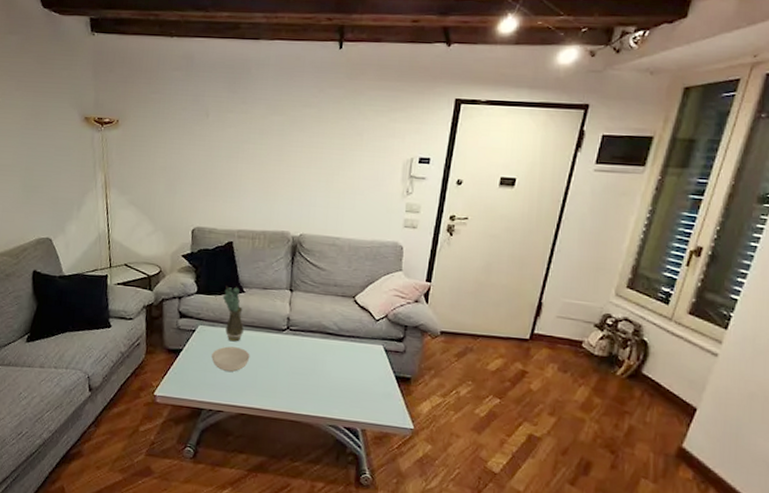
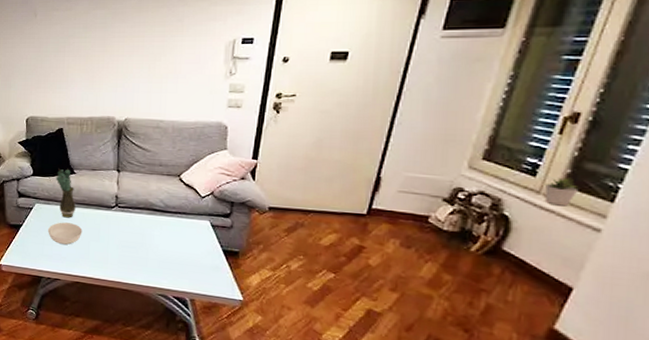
potted plant: none [675,305,701,333] -> present [544,177,579,207]

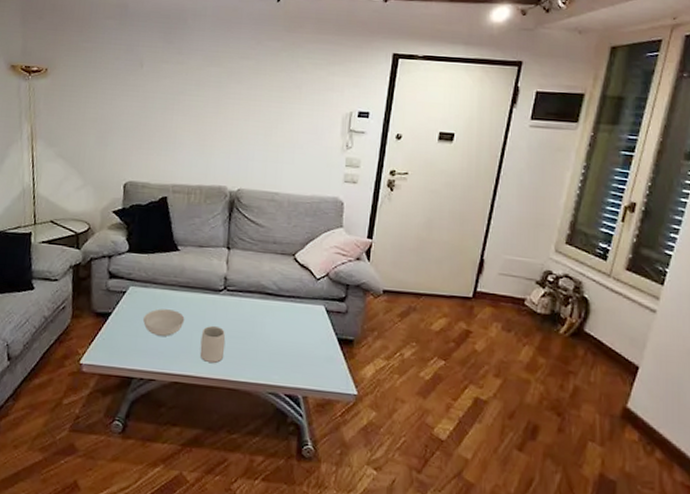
vase: present [55,168,76,218] -> none [155,243,178,304]
mug: none [96,236,119,268] -> present [200,325,226,363]
potted plant: present [544,177,579,207] -> none [614,261,639,289]

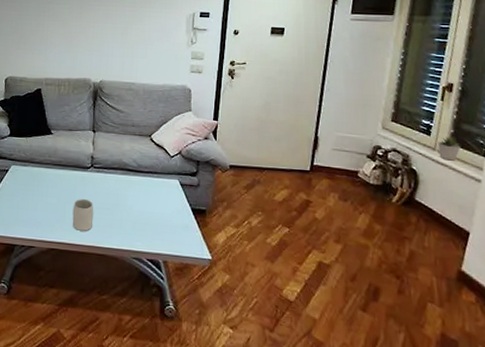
bowl: present [142,309,185,336] -> none [23,184,59,208]
potted plant: none [614,261,639,289] -> present [438,136,461,161]

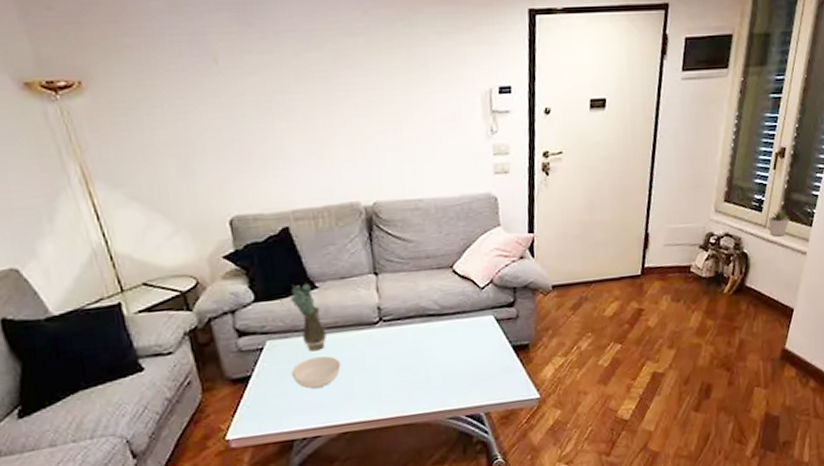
bowl: none [23,184,59,208] -> present [290,356,341,389]
vase: none [32,128,52,180] -> present [290,283,327,352]
mug: present [72,198,94,231] -> none [363,362,394,403]

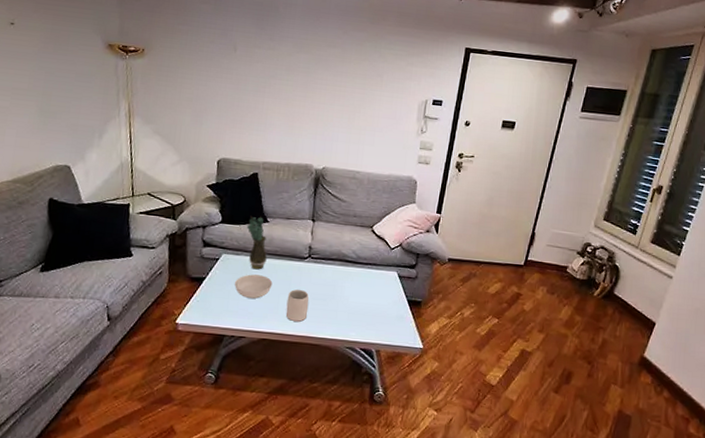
mug: none [363,362,394,403] -> present [286,289,309,322]
potted plant: present [769,209,790,237] -> none [640,236,661,259]

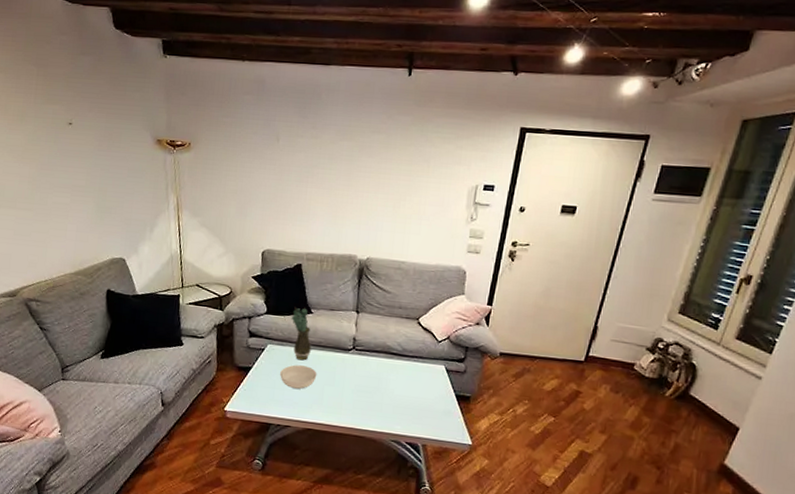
mug: present [286,289,309,322] -> none [330,380,354,413]

